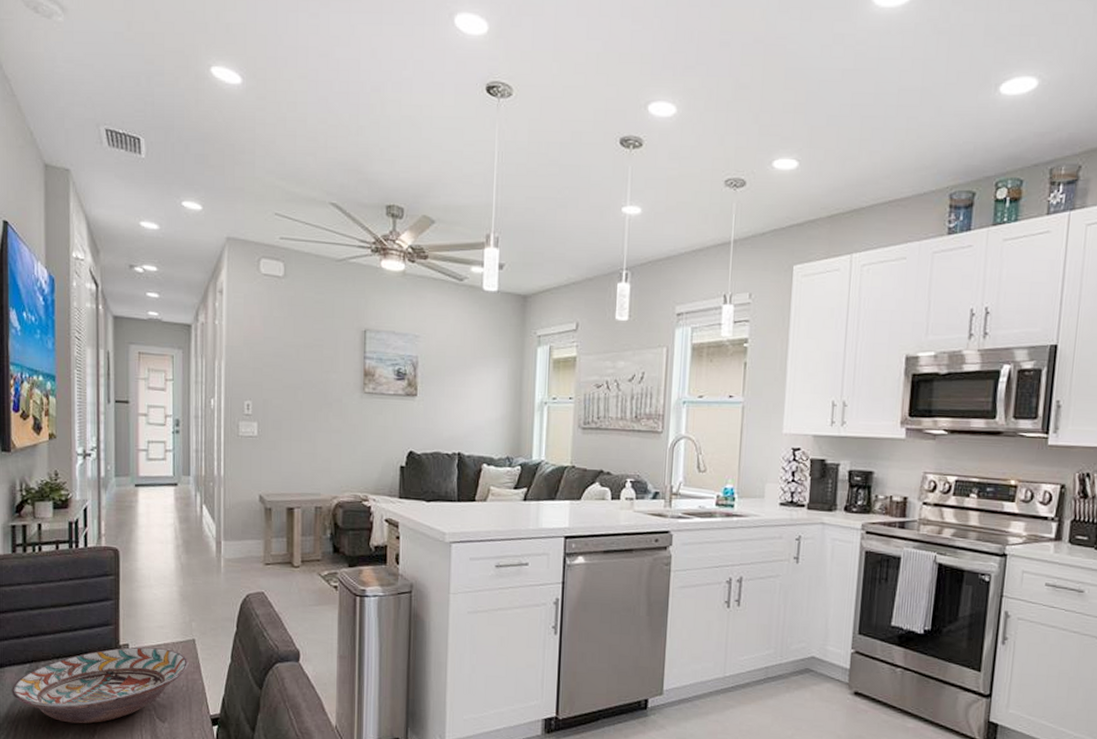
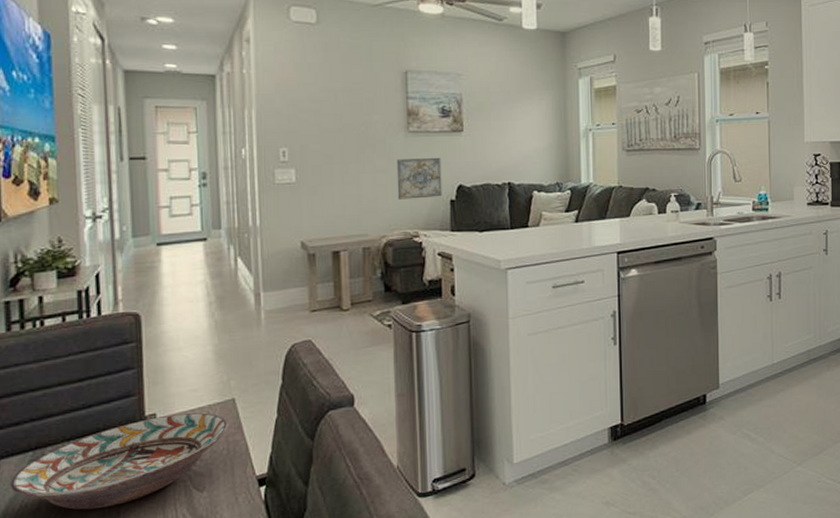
wall art: none [350,420,394,462] -> present [396,157,442,199]

